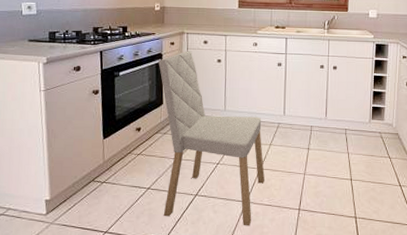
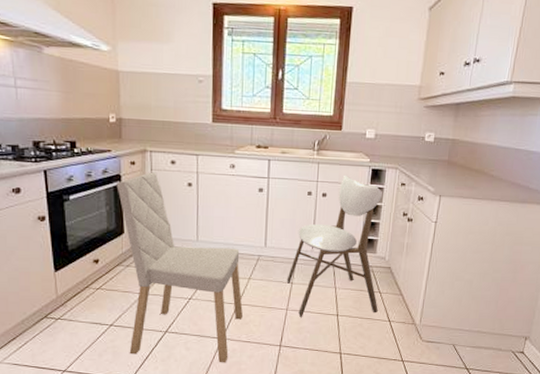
dining chair: none [304,49,389,181] -> present [286,175,383,317]

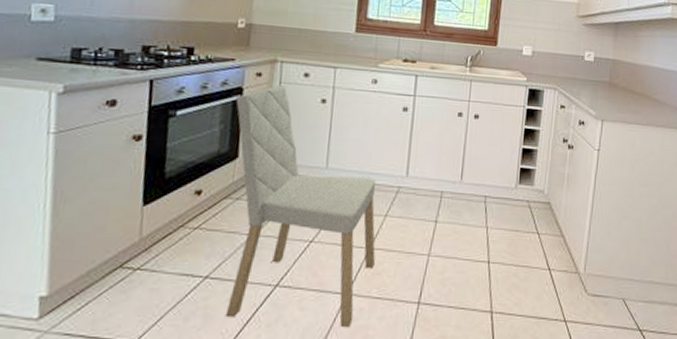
dining chair: present [286,175,383,317] -> none [430,94,541,265]

